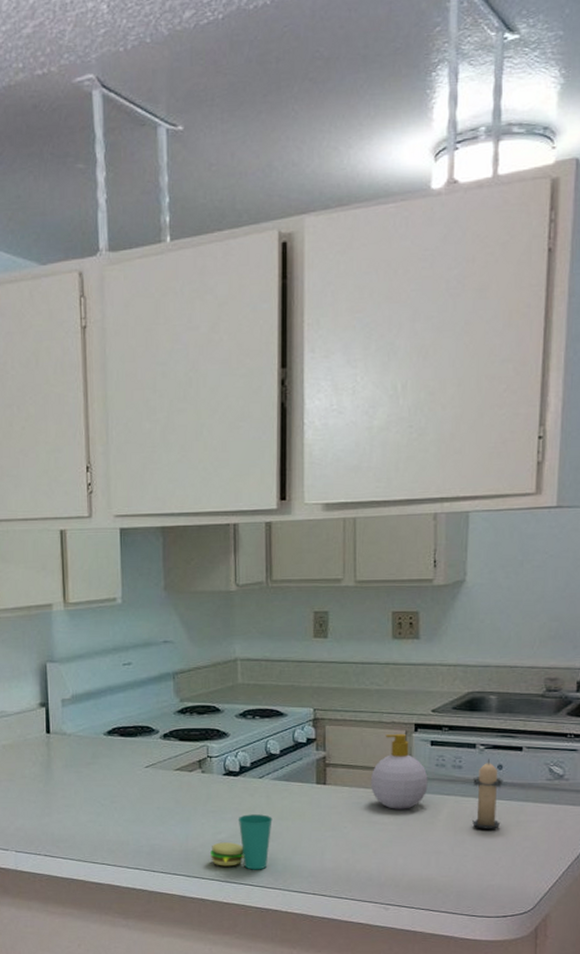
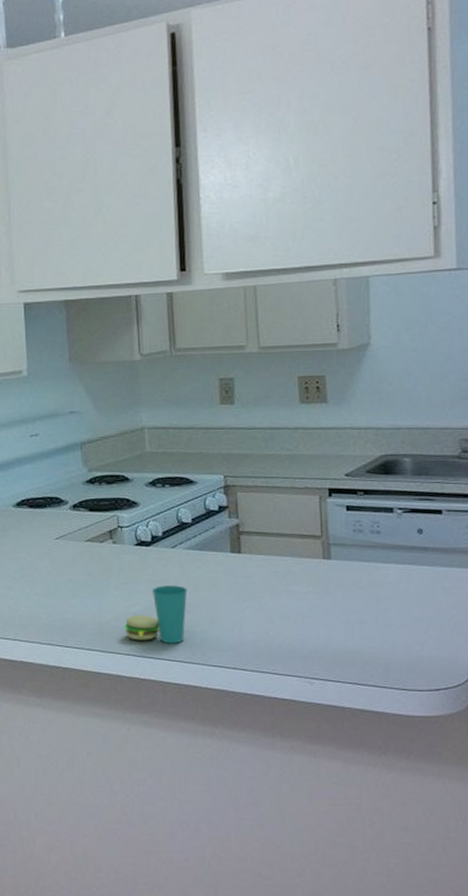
soap bottle: present [370,733,428,809] -> none [286,498,347,578]
candle: present [472,759,503,829] -> none [392,523,426,597]

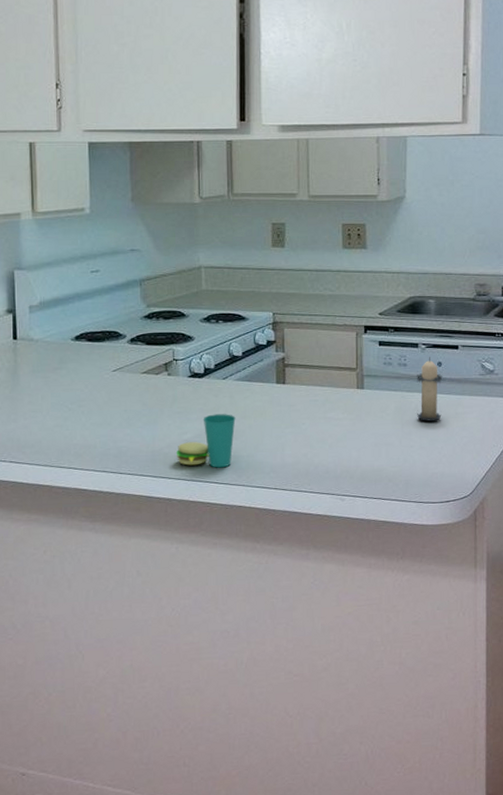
candle: none [392,523,426,597] -> present [416,357,443,421]

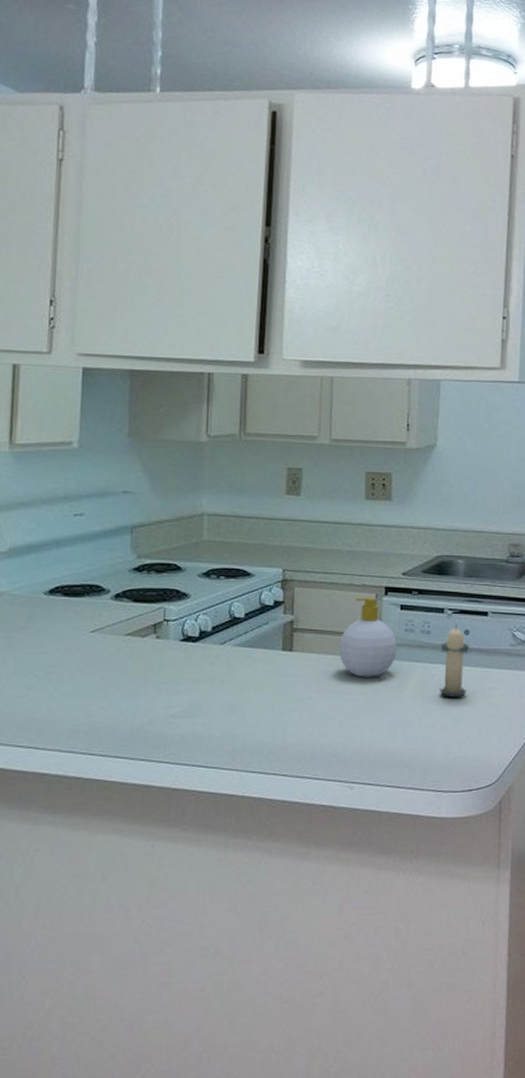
cup: present [176,414,236,468] -> none [159,685,233,749]
soap bottle: none [325,334,377,405] -> present [338,596,397,677]

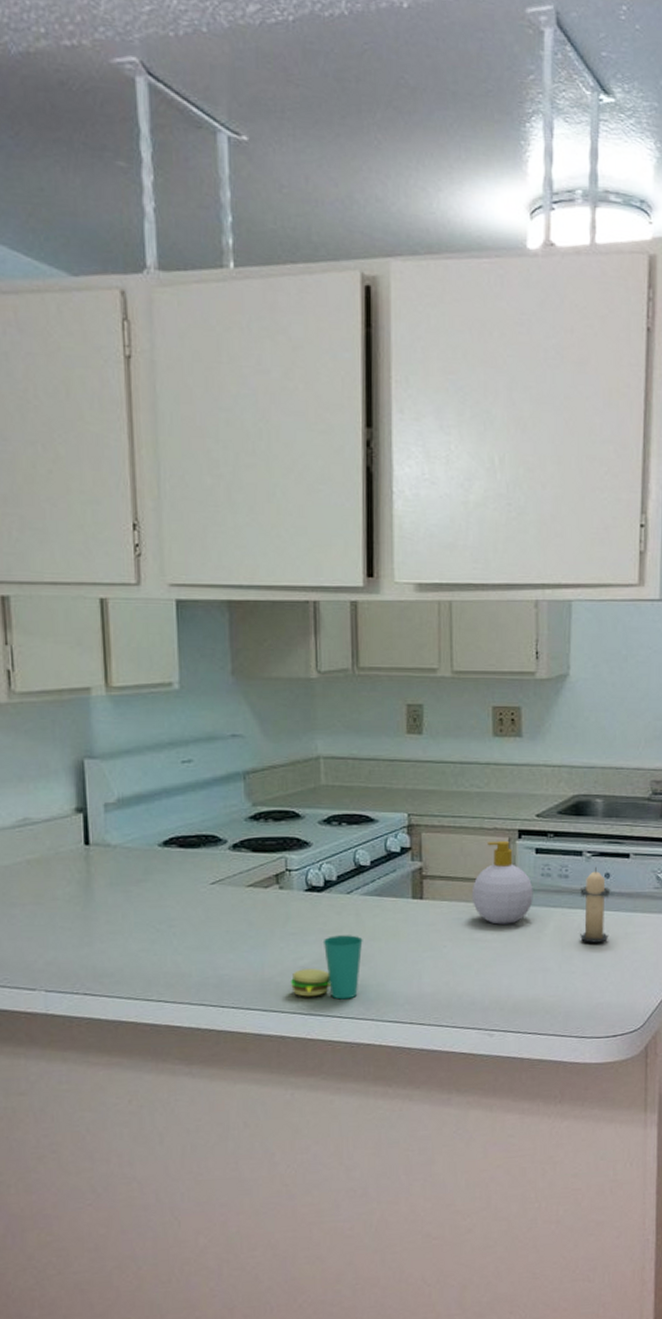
cup: none [159,685,233,749] -> present [290,935,363,1000]

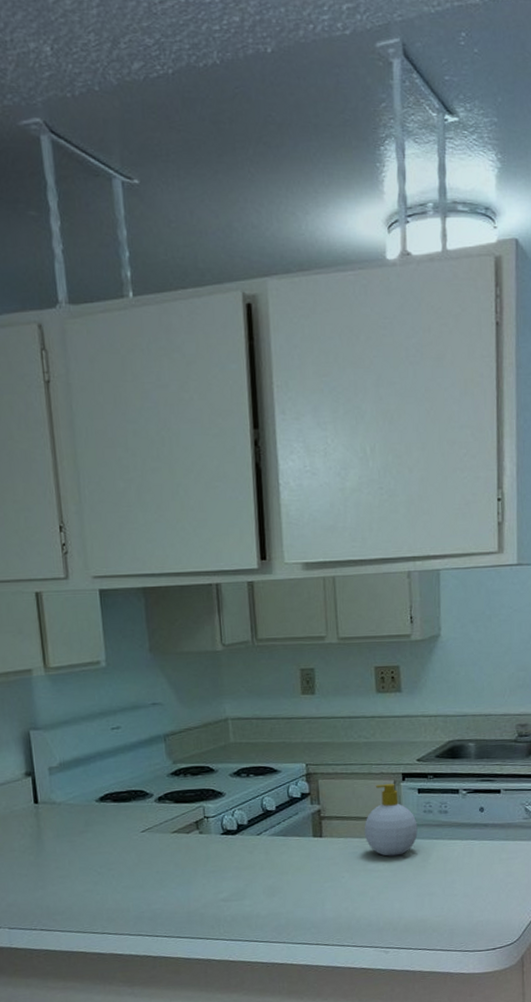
cup: present [290,935,363,1000] -> none [212,870,273,926]
candle: present [579,867,611,943] -> none [457,803,486,869]

